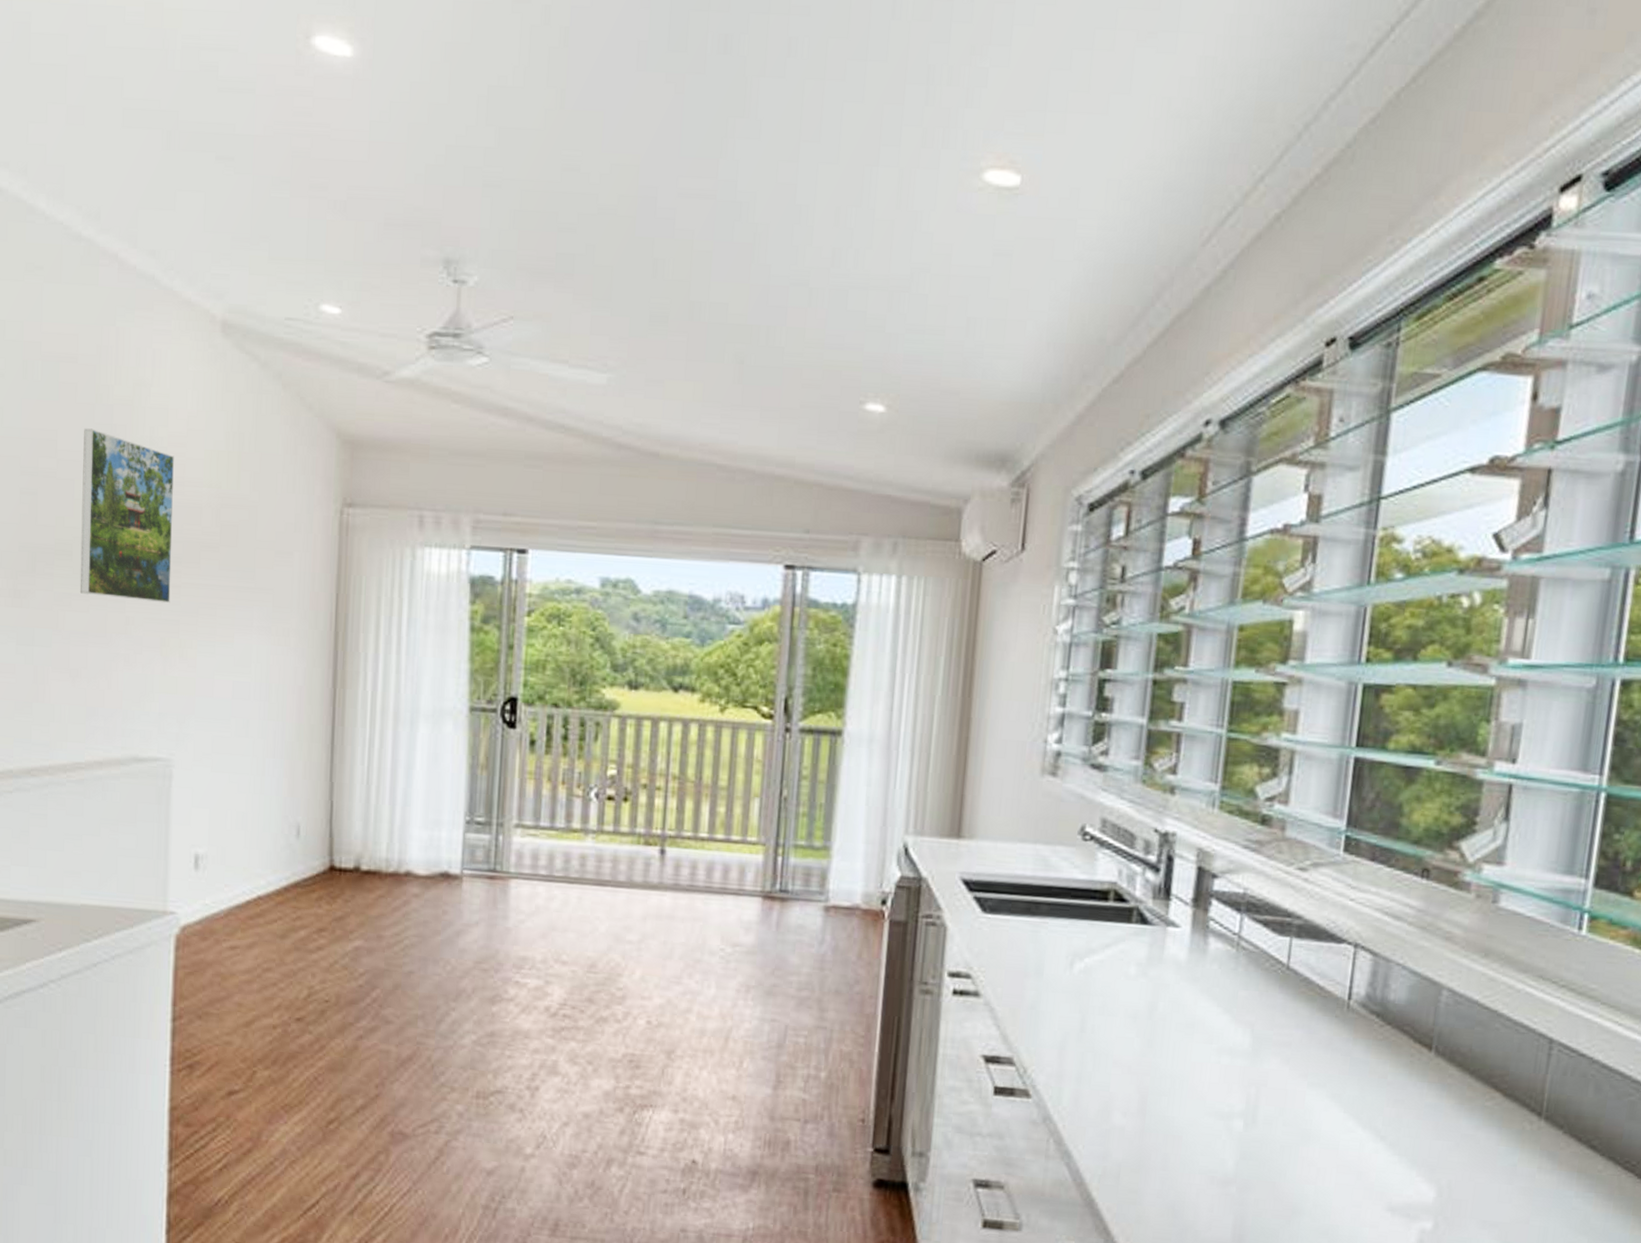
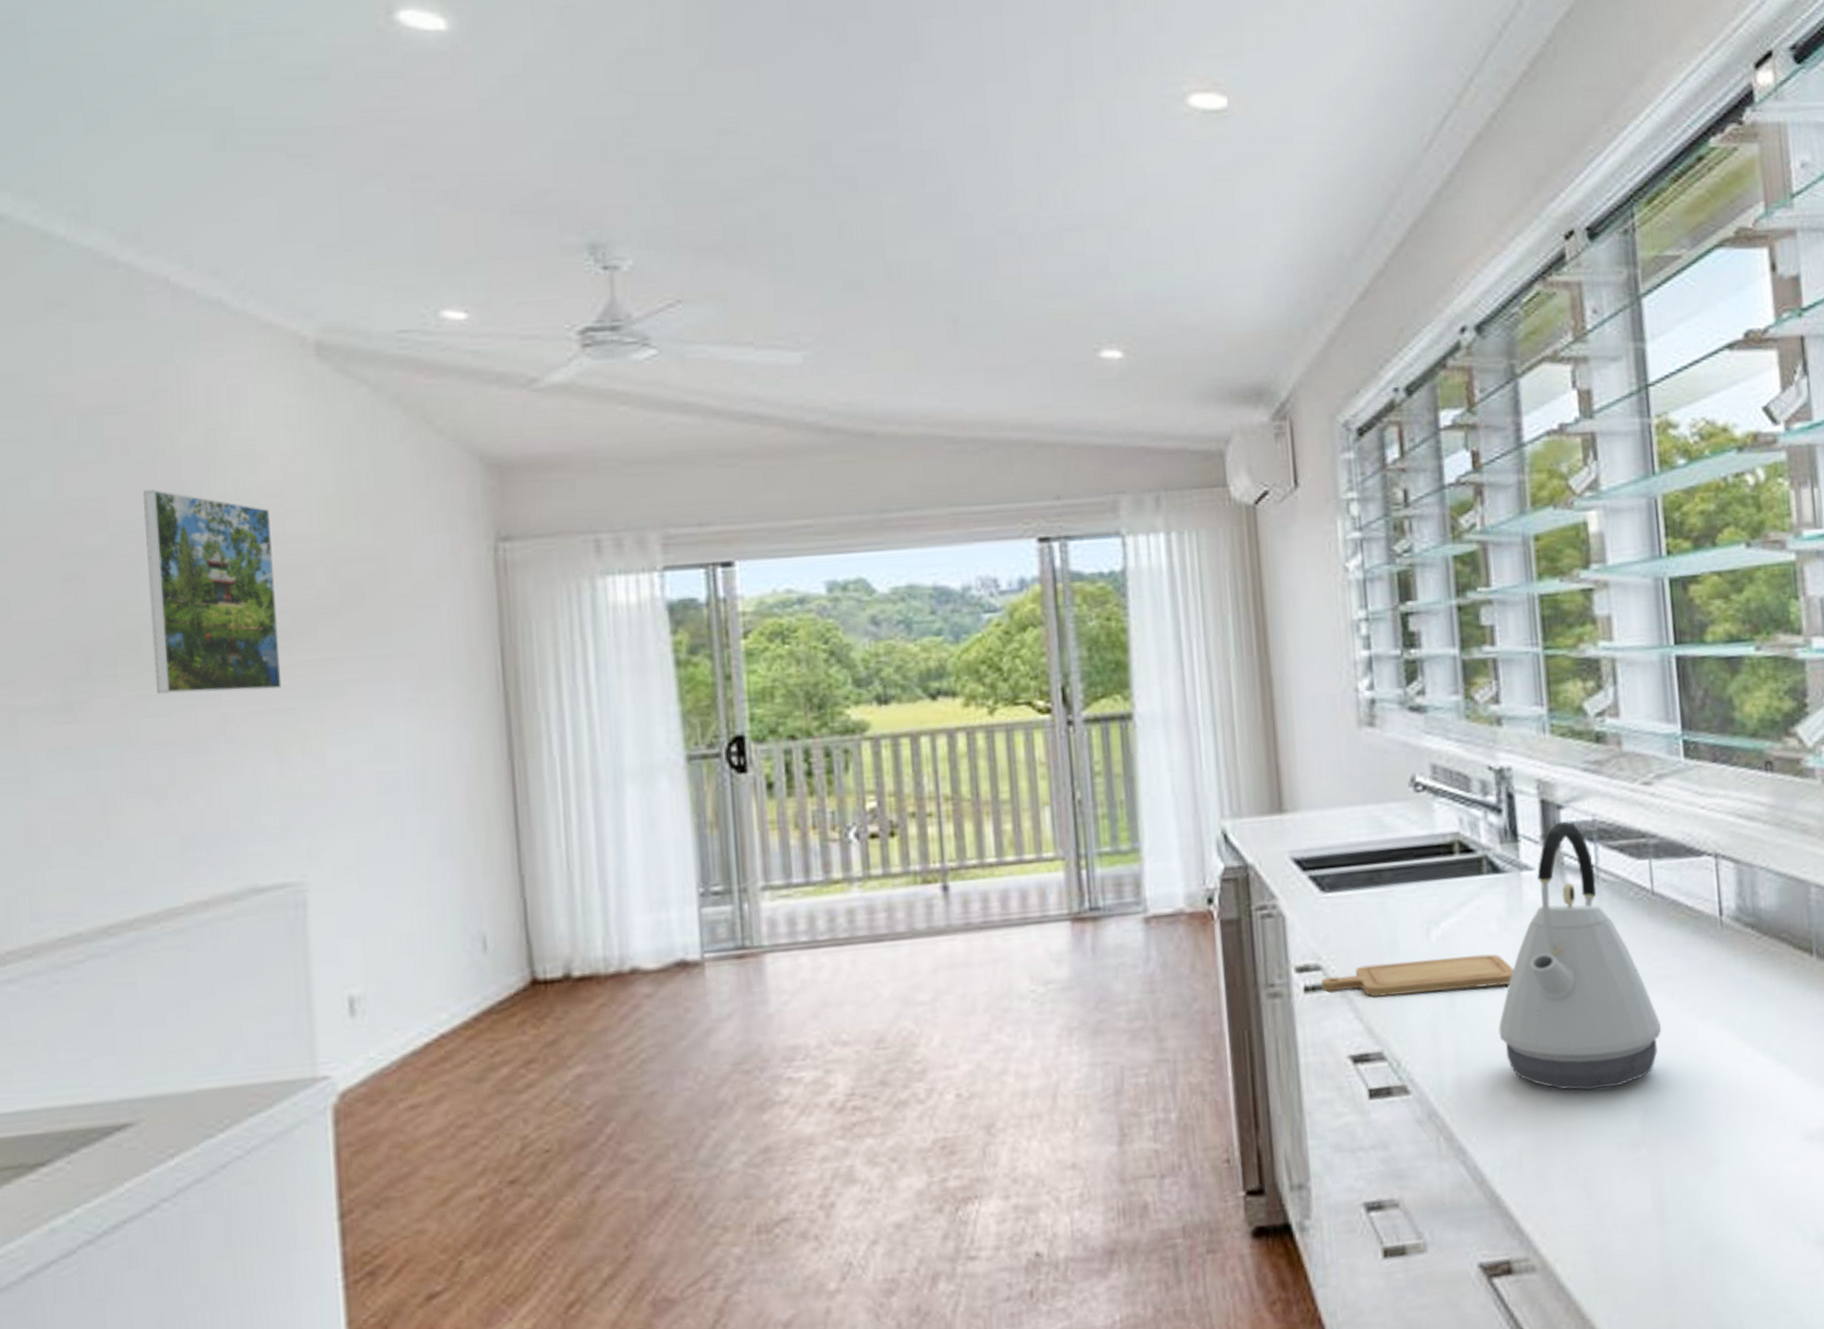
chopping board: none [969,981,1144,1023] -> present [1321,954,1514,998]
kettle: none [1120,889,1272,1129] -> present [1498,822,1662,1091]

